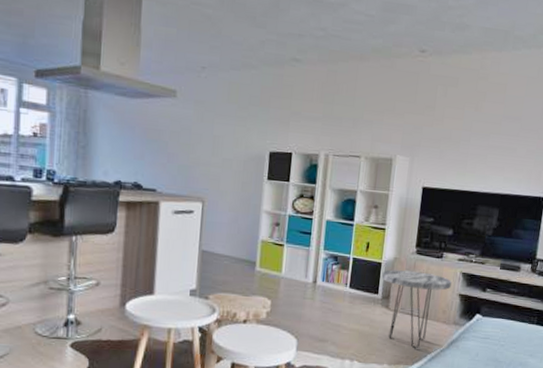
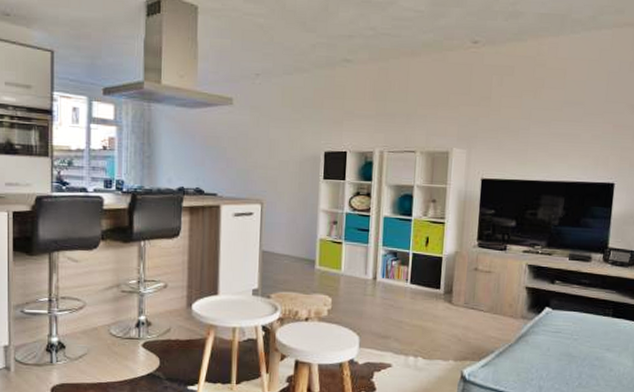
side table: present [381,269,452,349] -> none [443,264,517,345]

